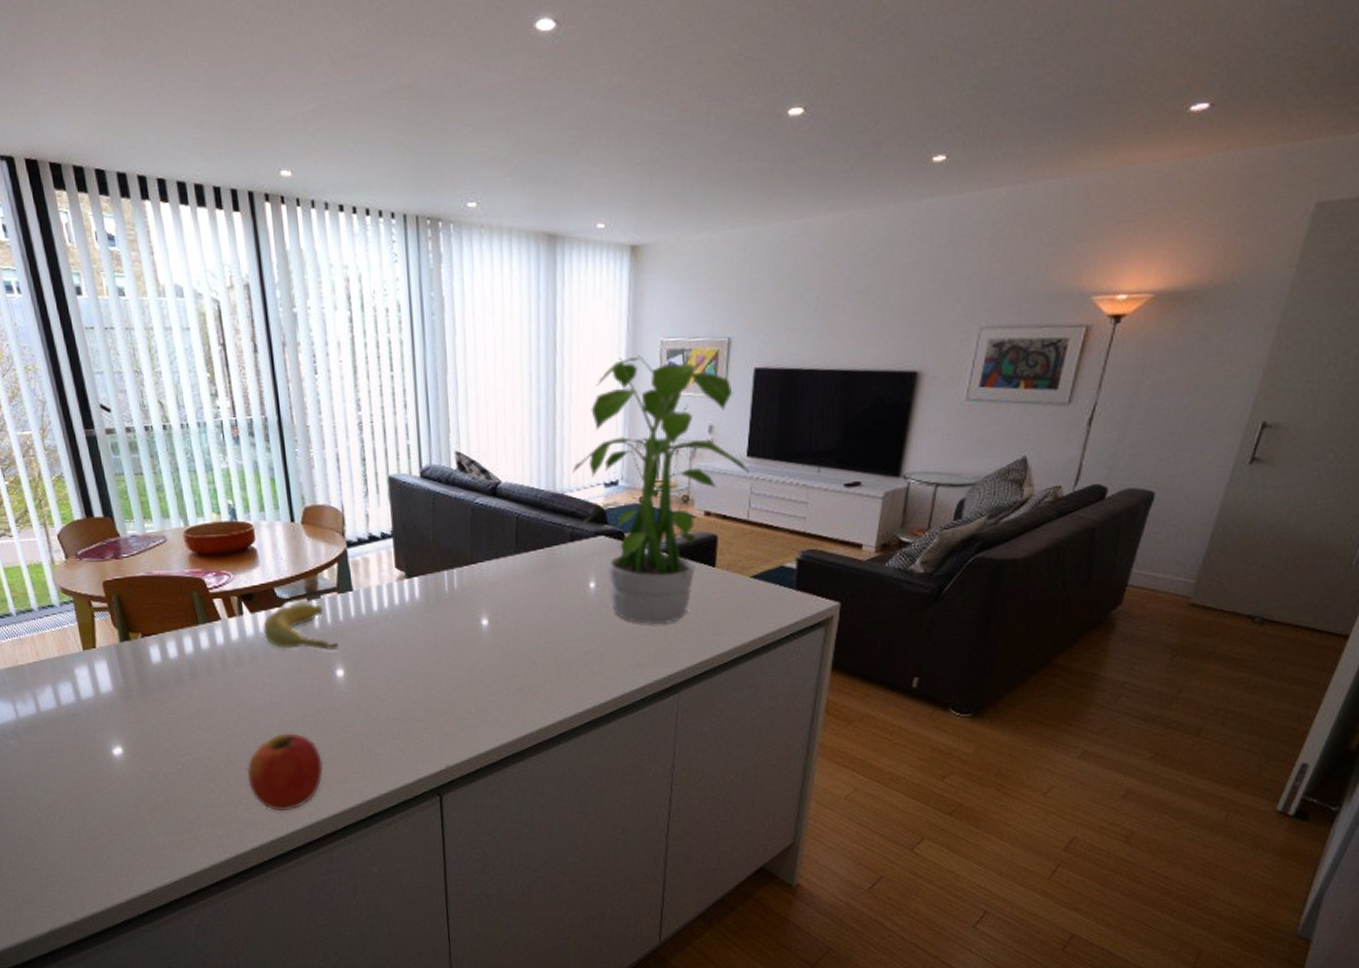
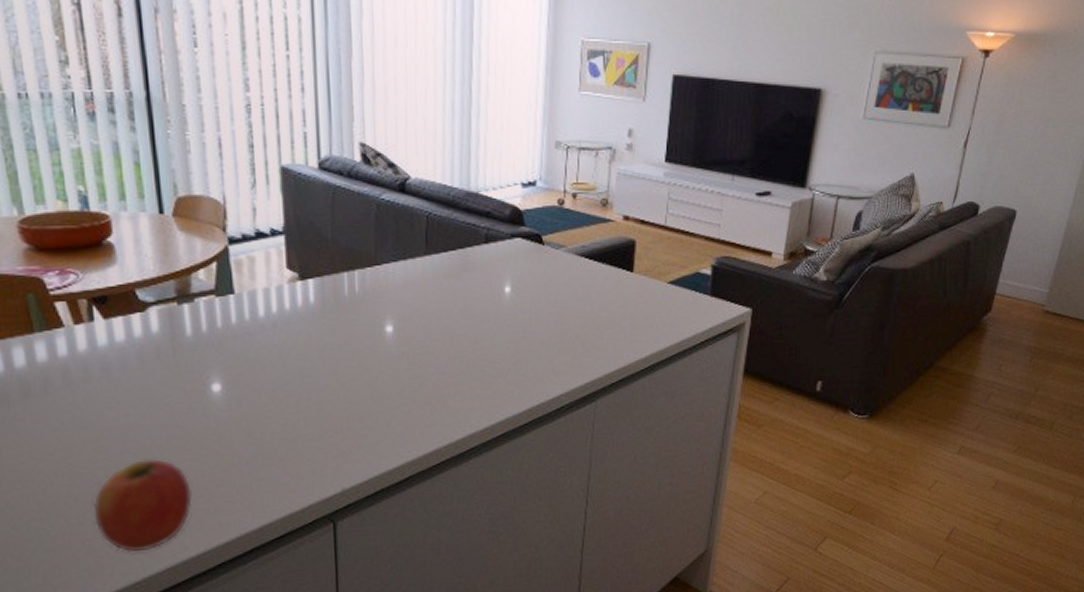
banana: present [263,602,338,651] -> none [119,306,215,363]
potted plant: present [572,355,750,624] -> none [487,54,668,331]

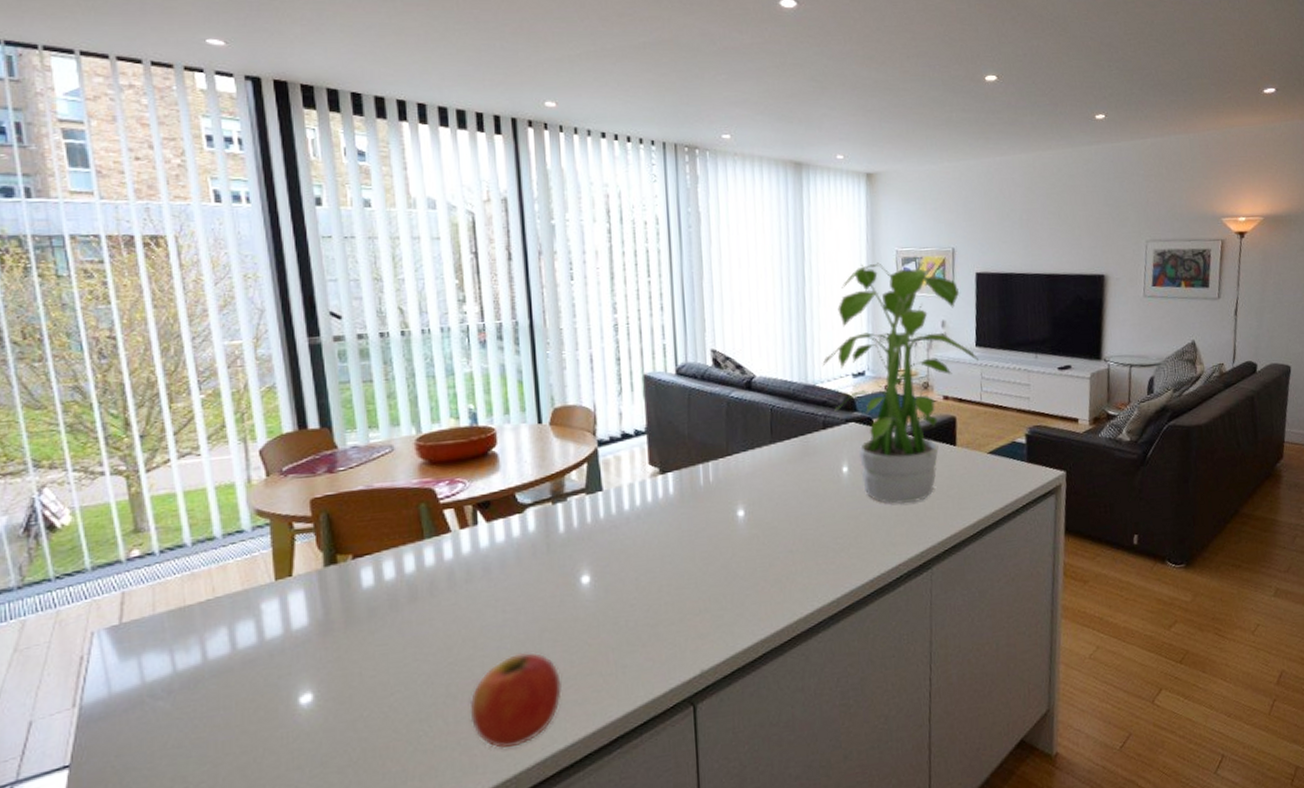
potted plant: none [487,54,668,331] -> present [822,262,980,504]

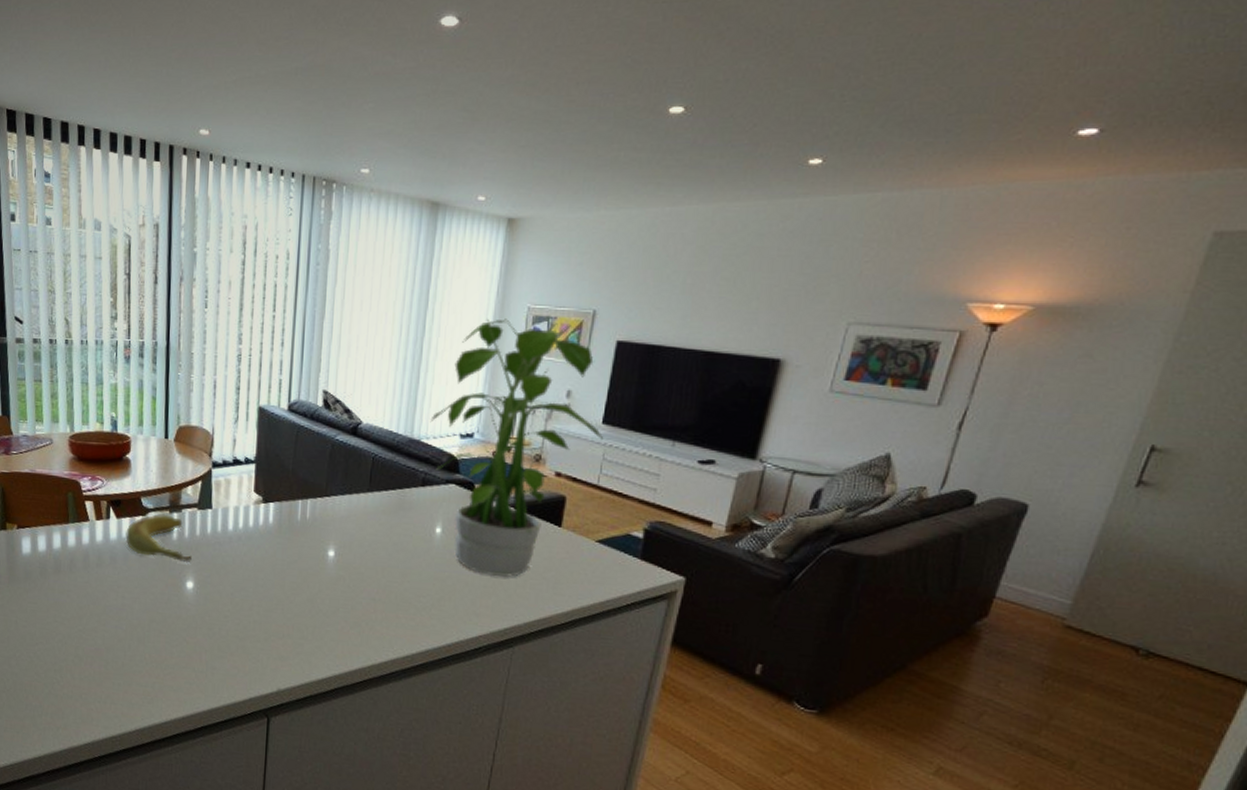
apple: present [469,653,562,749] -> none [90,635,162,711]
banana: none [500,506,585,558] -> present [125,514,192,563]

